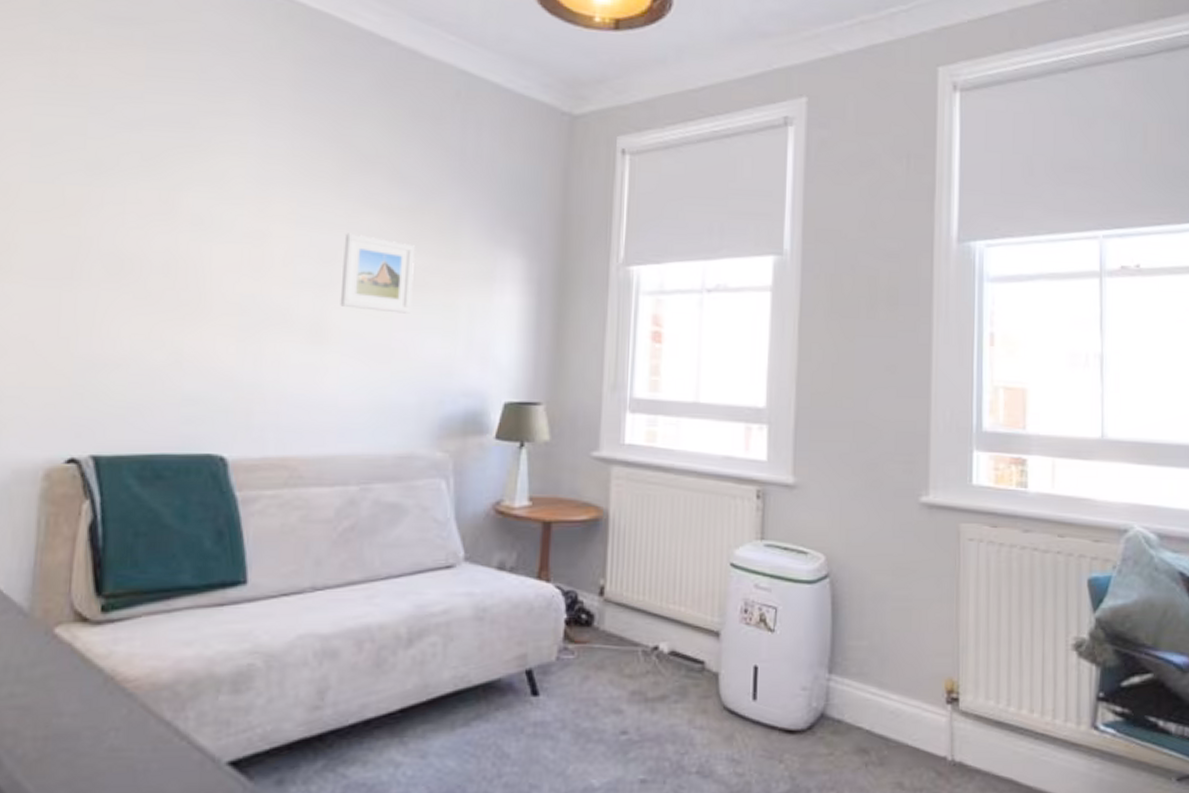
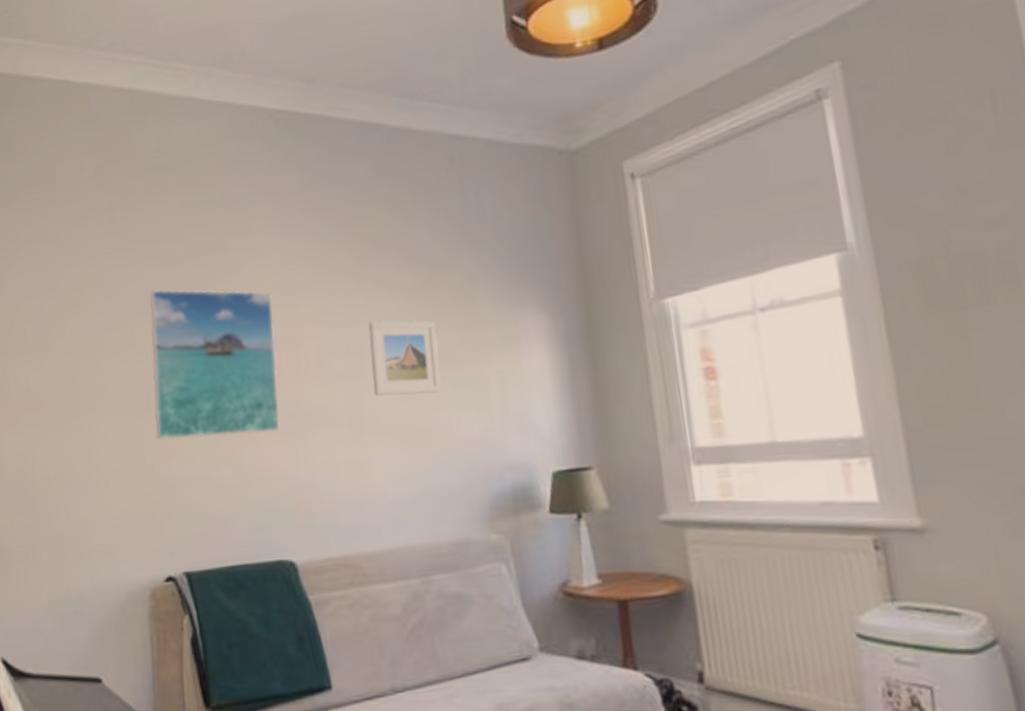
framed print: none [77,151,242,325] -> present [150,290,280,440]

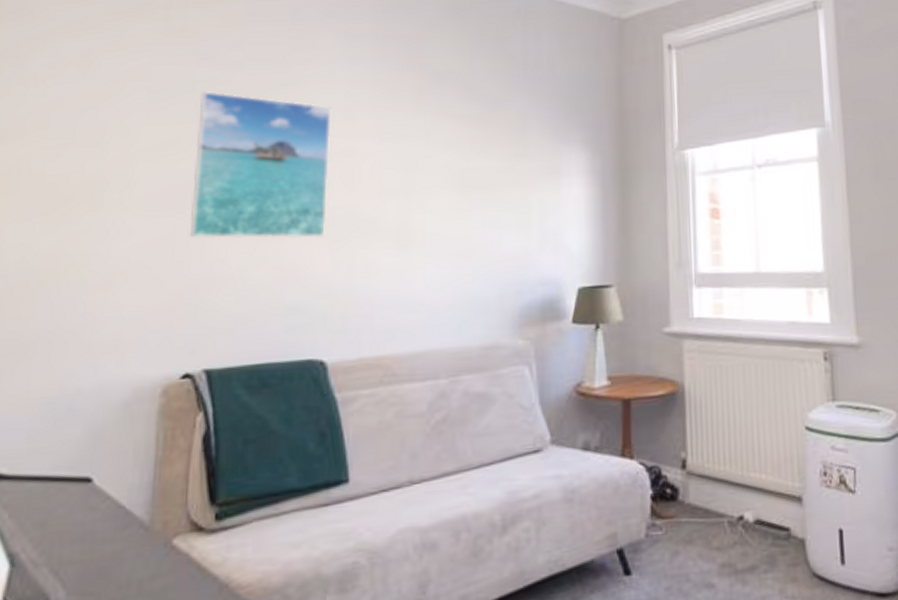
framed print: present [368,321,441,396] -> none [423,143,488,213]

